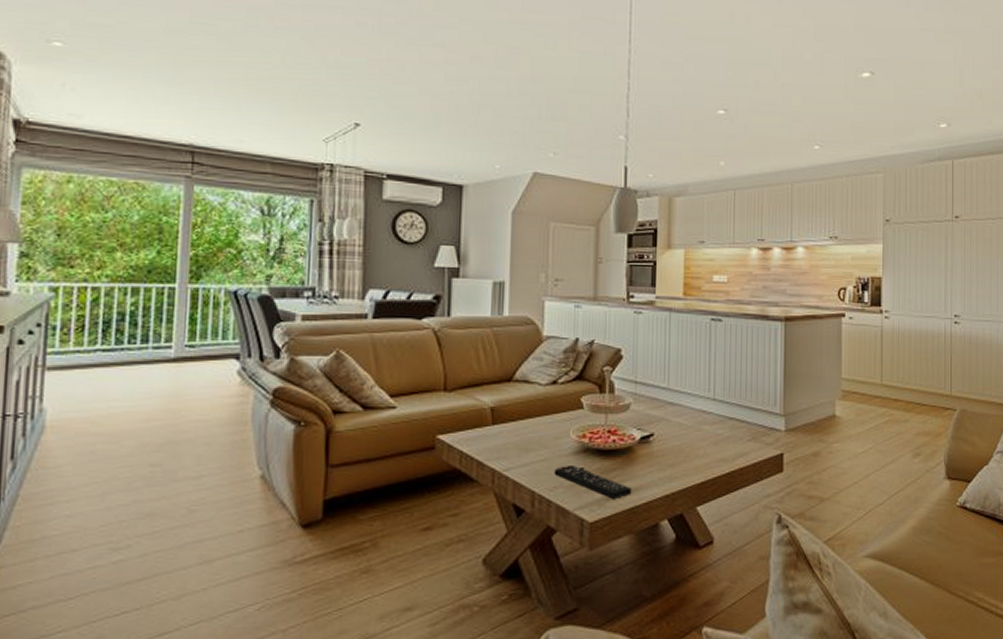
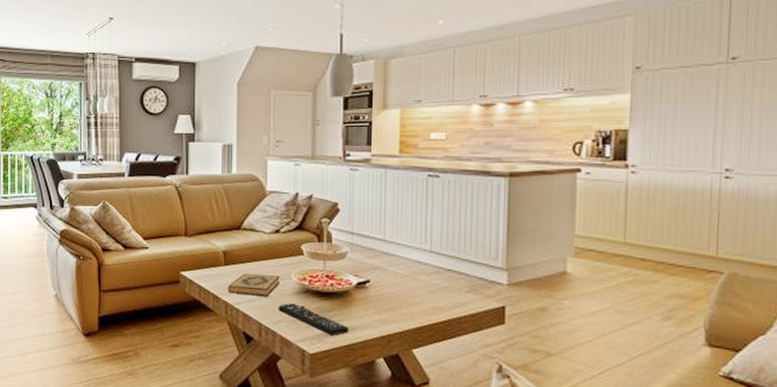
hardback book: none [495,432,557,460] -> present [228,273,280,298]

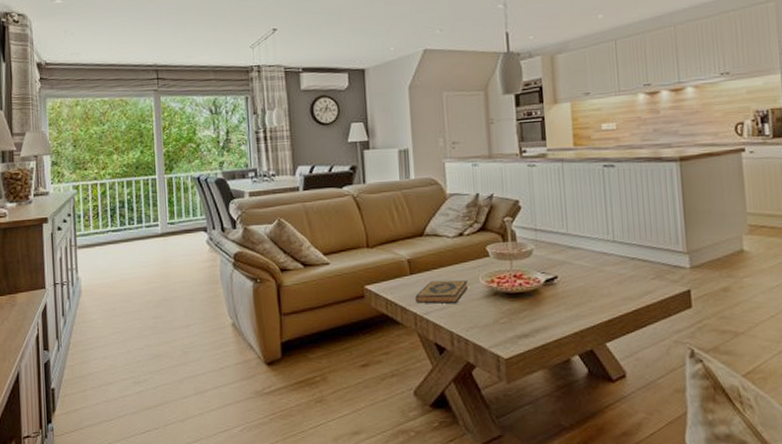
remote control: present [278,303,349,335] -> none [468,307,542,337]

